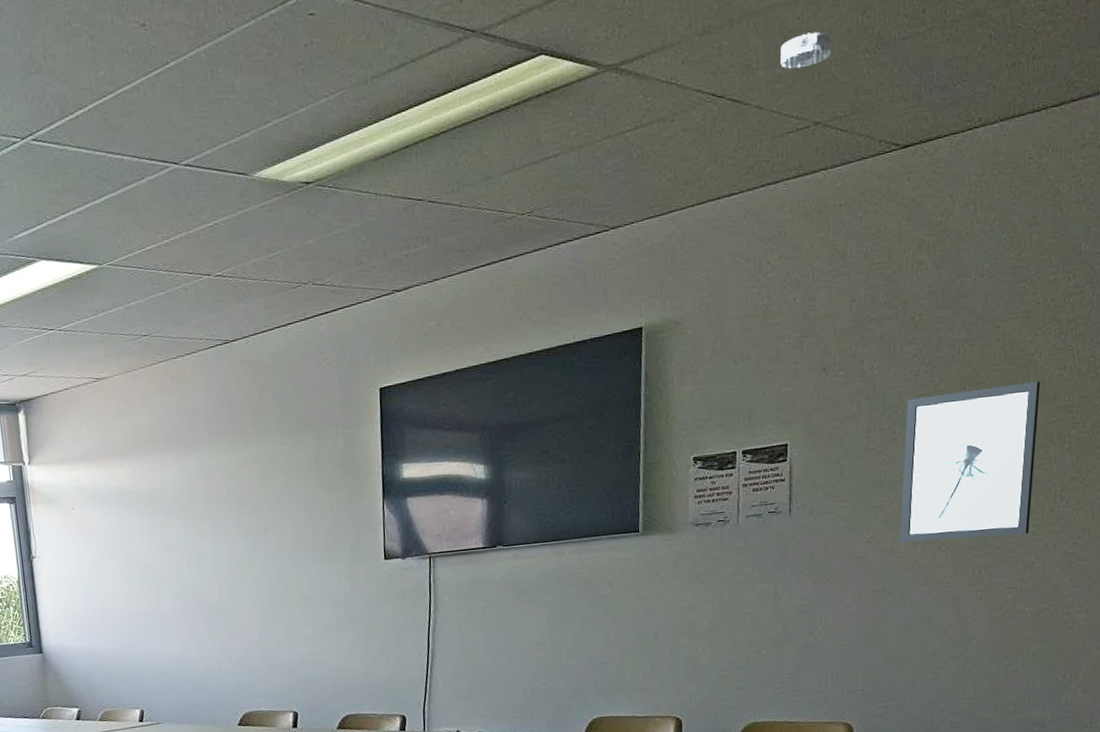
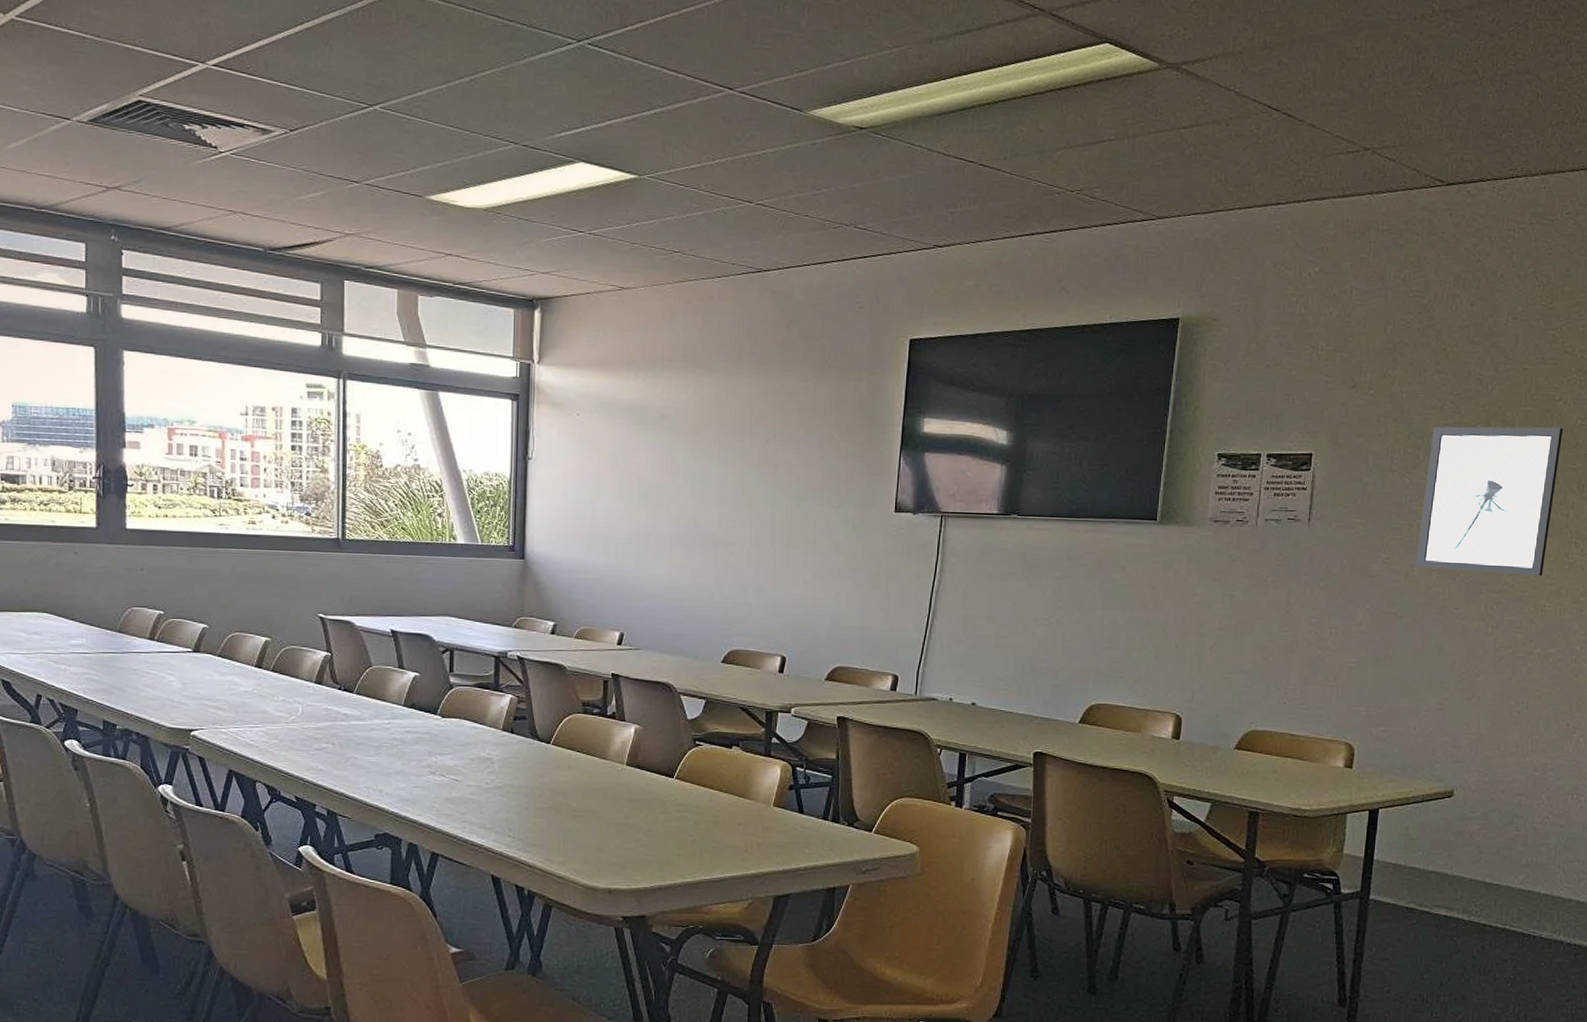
smoke detector: present [780,31,832,69] -> none [1336,63,1387,95]

